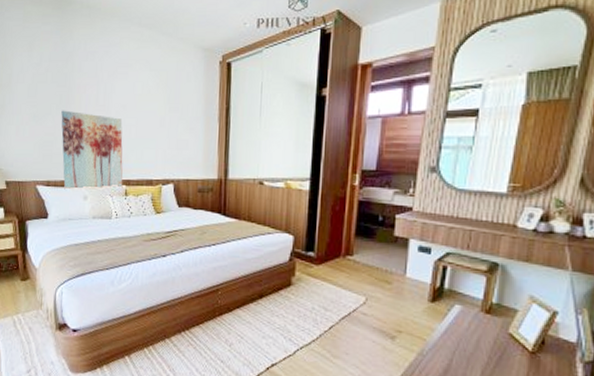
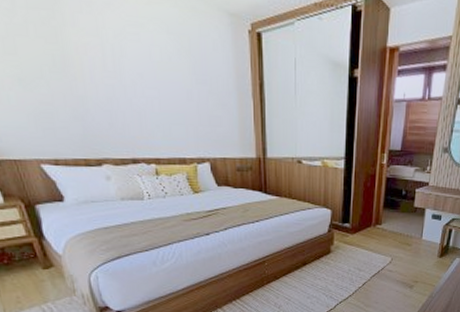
wall art: present [61,110,123,190] -> none [57,74,152,169]

